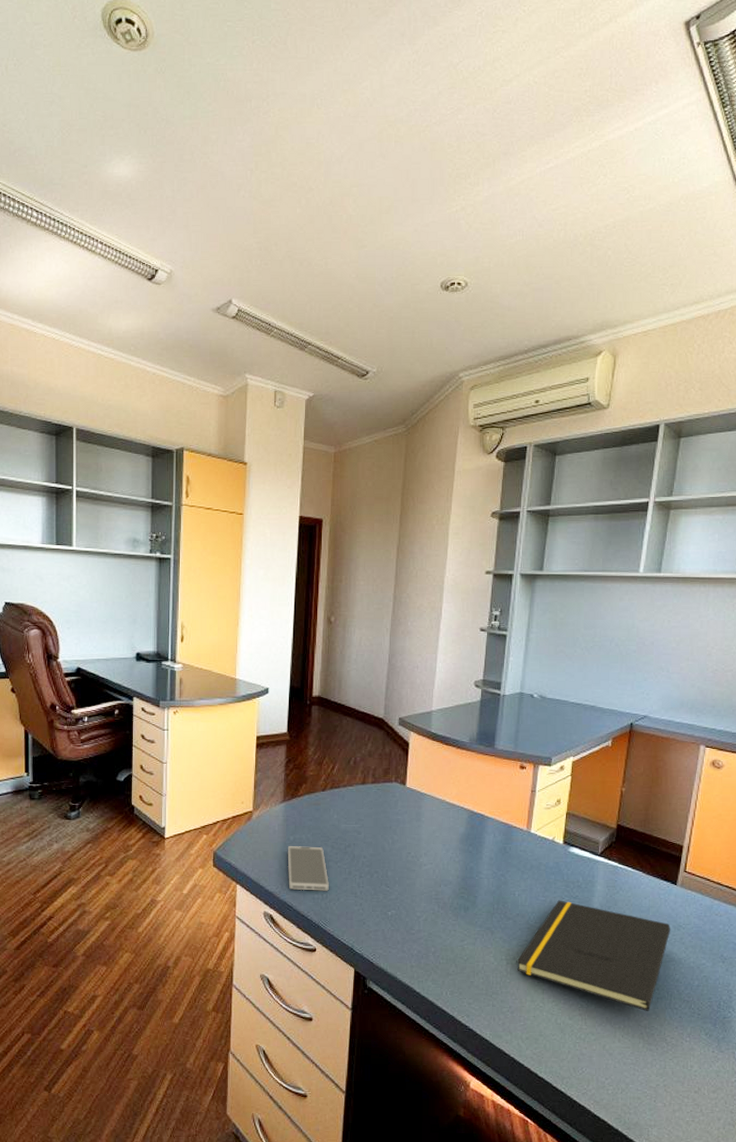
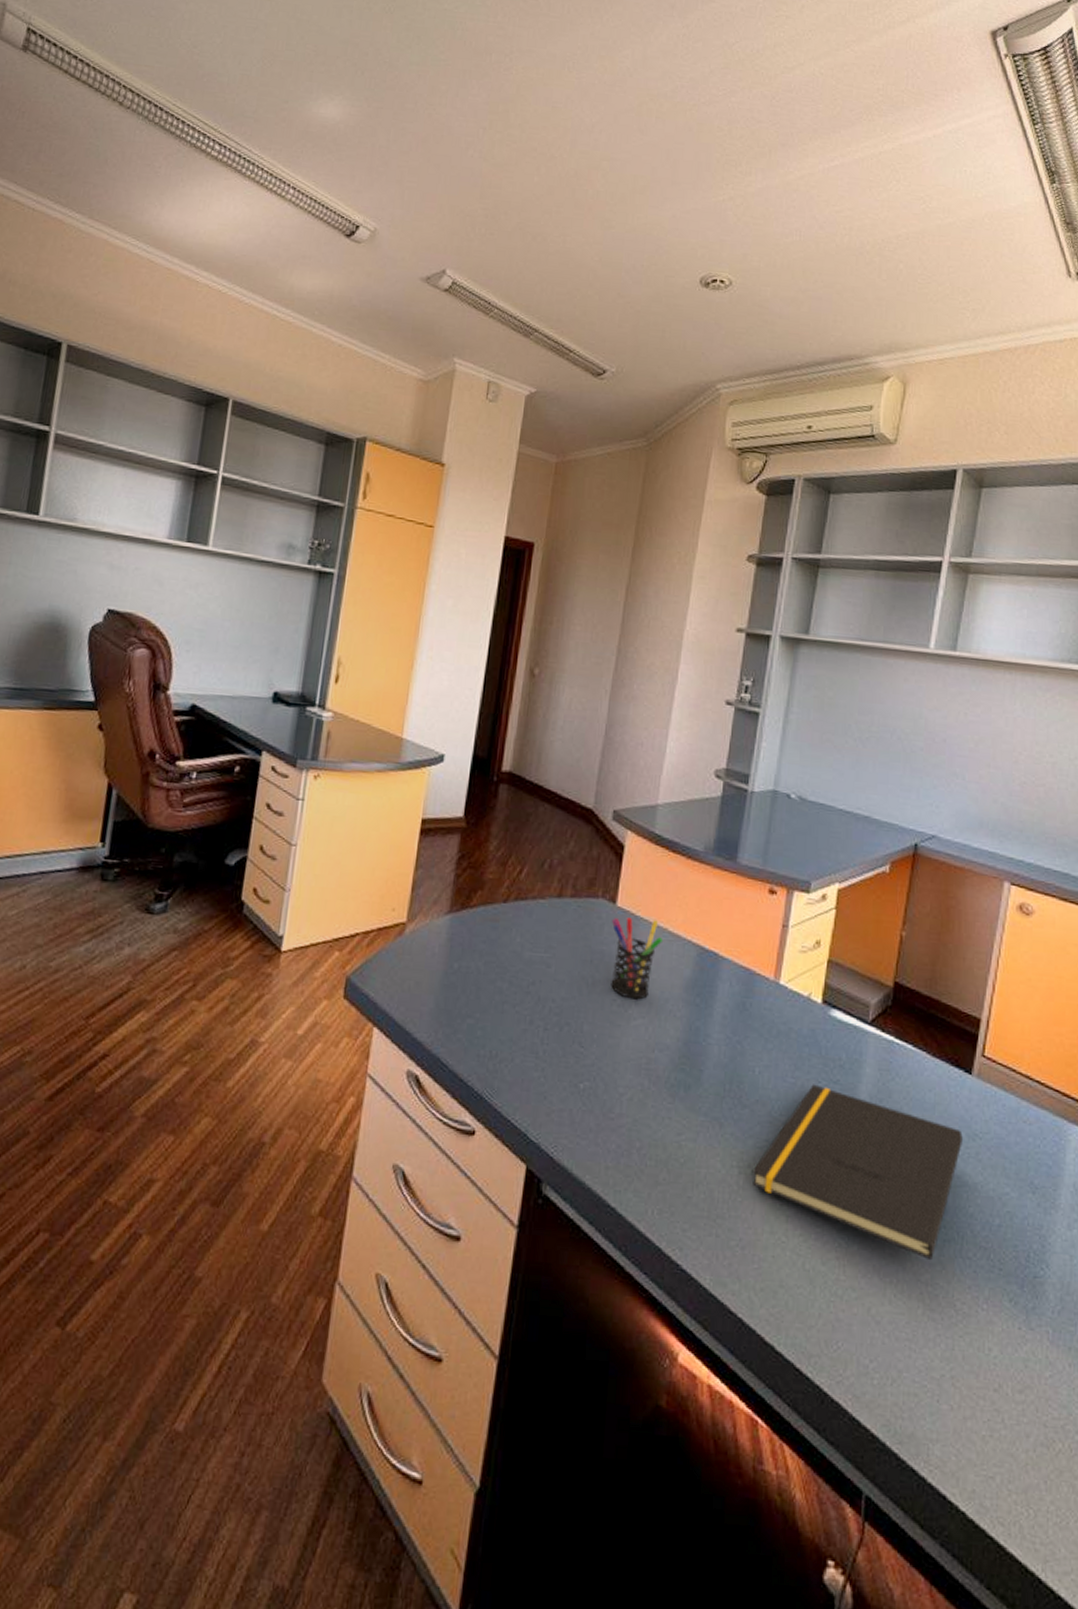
smartphone: present [287,846,329,891] -> none [445,977,502,1047]
pen holder: none [403,795,442,852] -> present [611,918,662,1000]

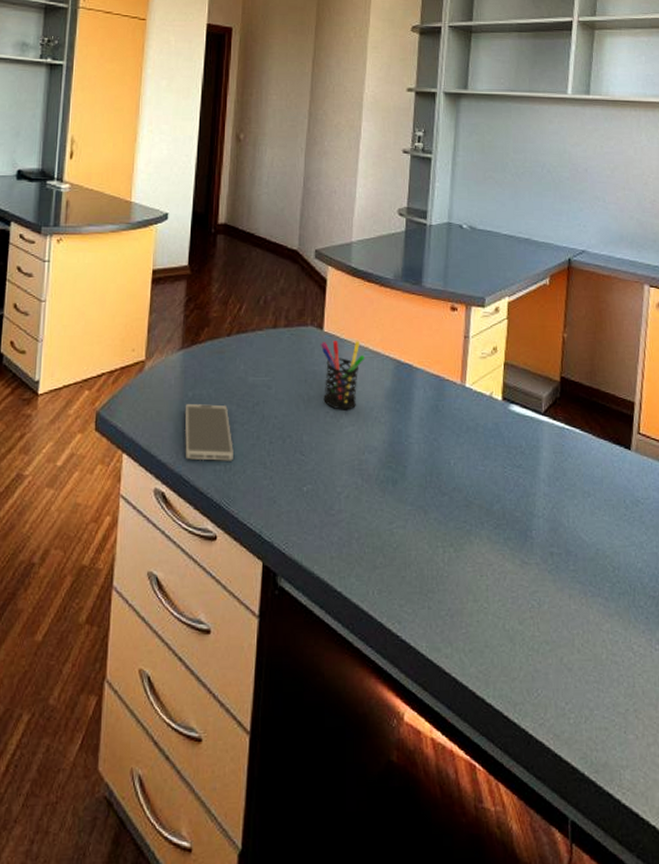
smartphone: none [445,977,502,1047] -> present [184,404,233,461]
notepad: present [752,1084,963,1259] -> none [454,470,628,611]

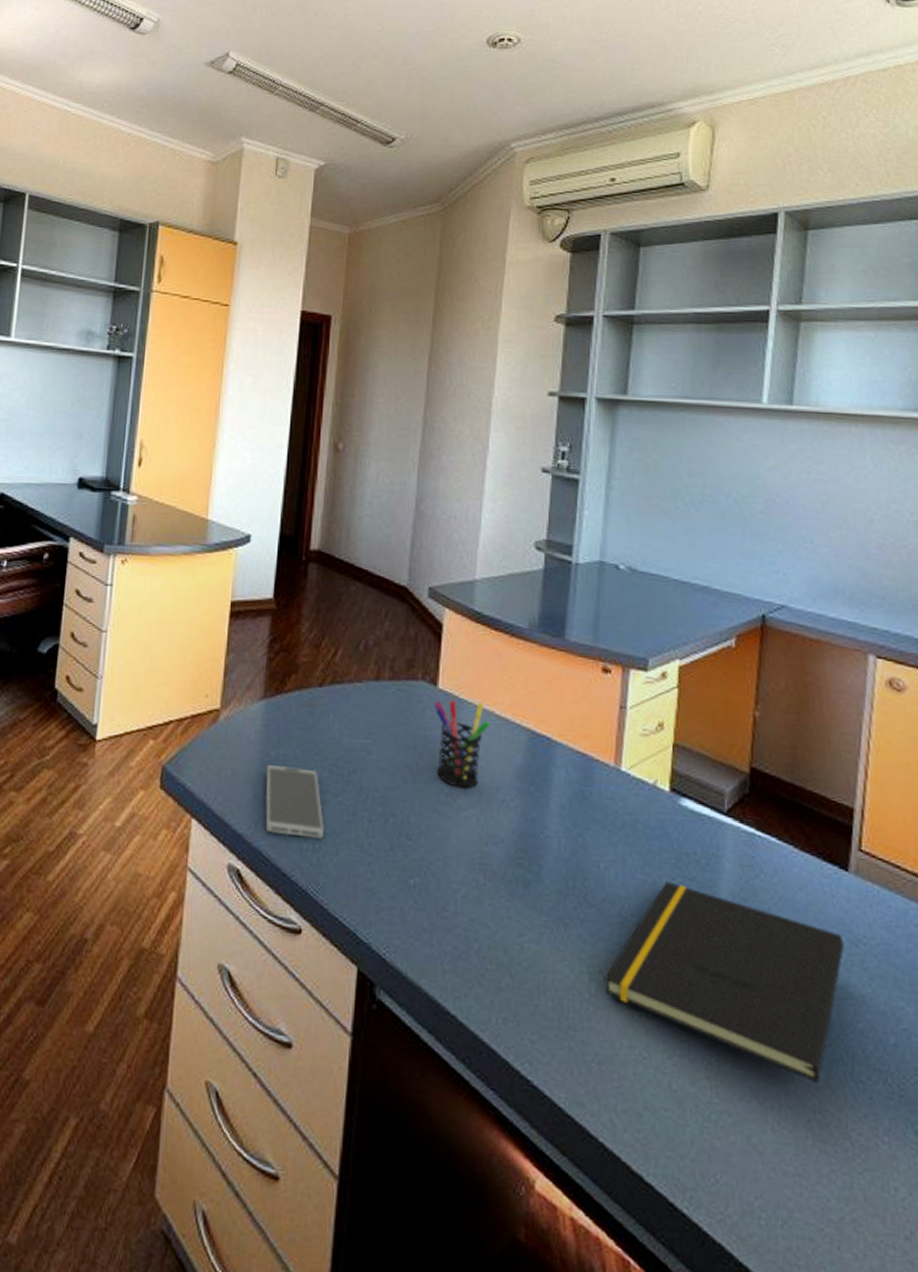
notepad: none [454,470,628,611] -> present [604,881,844,1082]

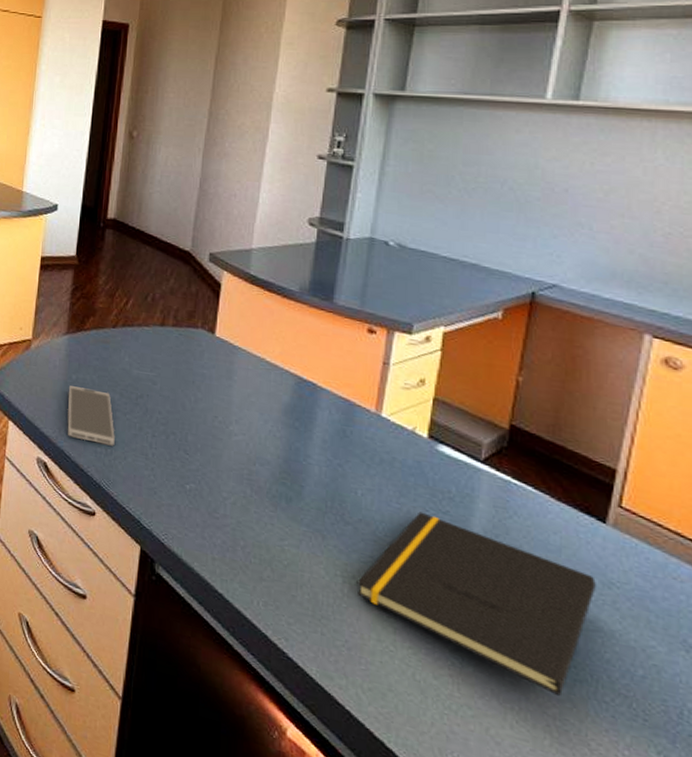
pen holder: present [433,701,489,789] -> none [210,346,260,419]

